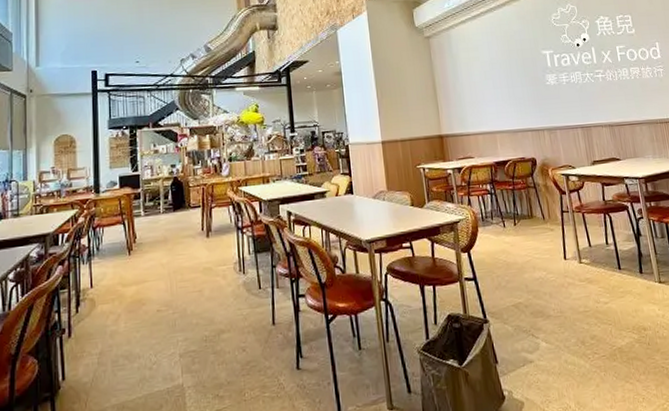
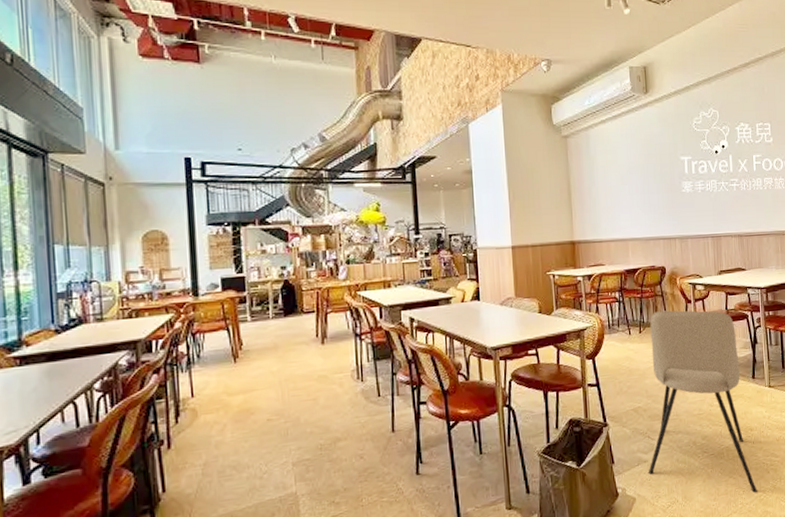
dining chair: none [524,202,660,401] -> present [649,310,758,494]

